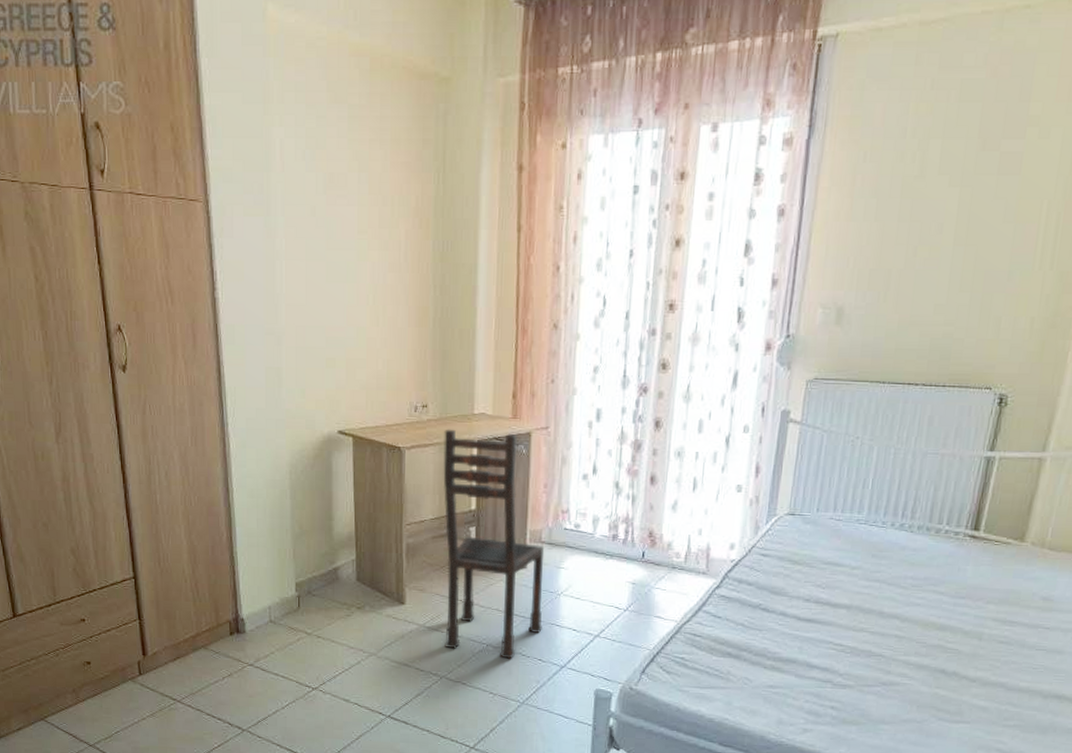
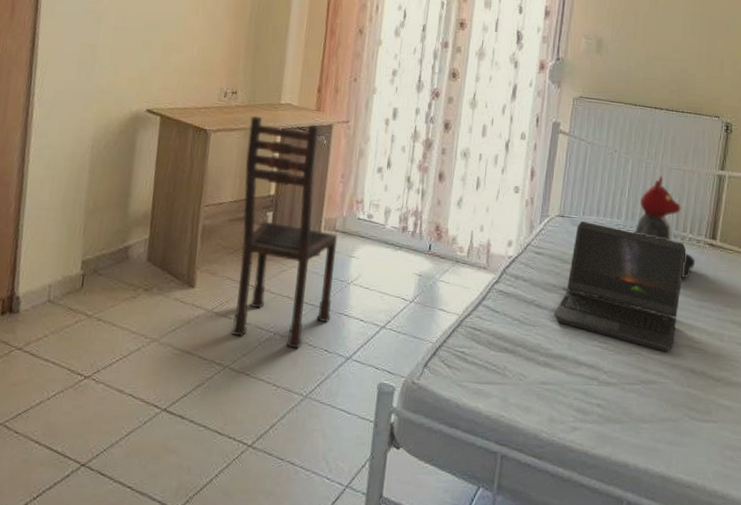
laptop computer: none [782,519,942,653] -> present [553,221,687,352]
teddy bear: none [879,462,953,574] -> present [635,176,696,278]

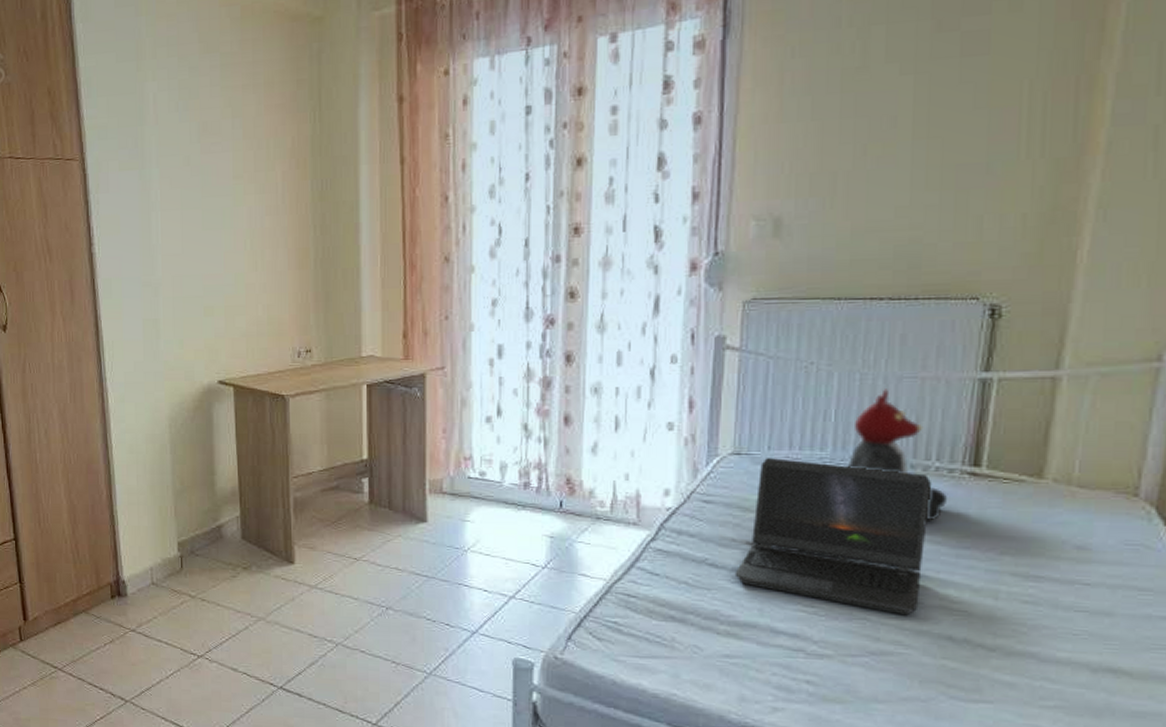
chair: present [231,115,338,349] -> none [330,374,450,624]

